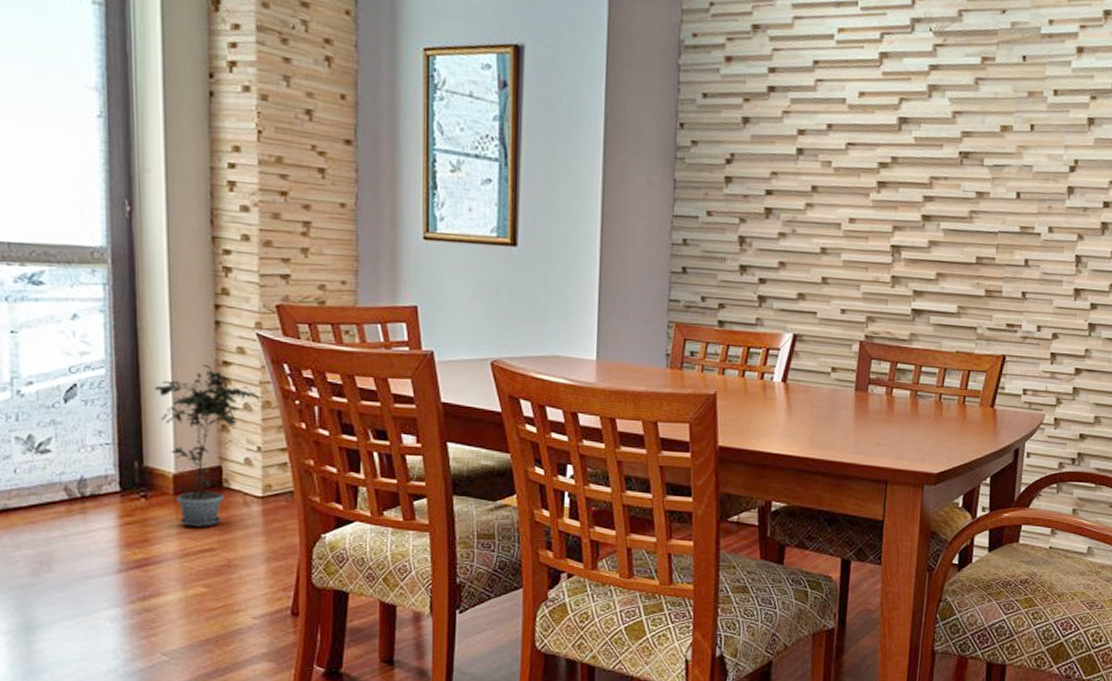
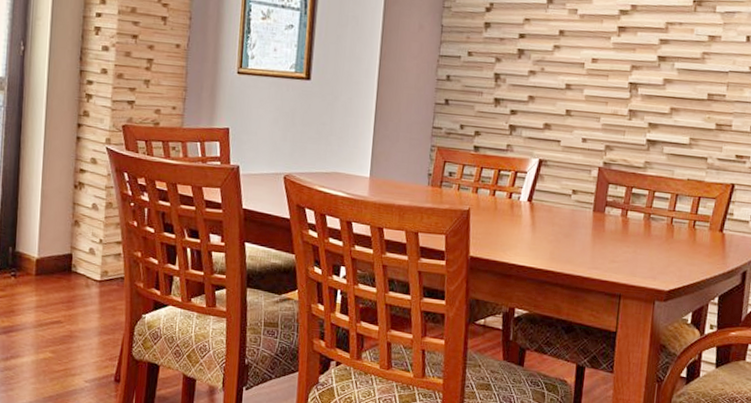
potted plant: present [153,364,261,527] -> none [28,171,105,303]

